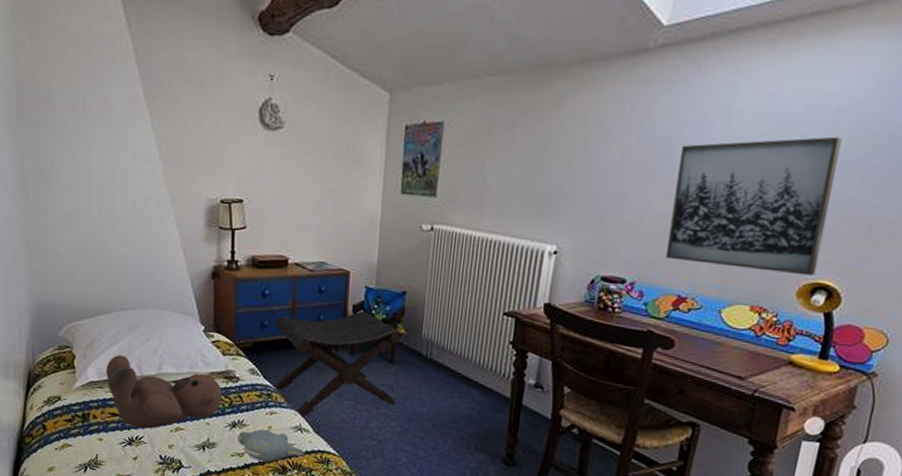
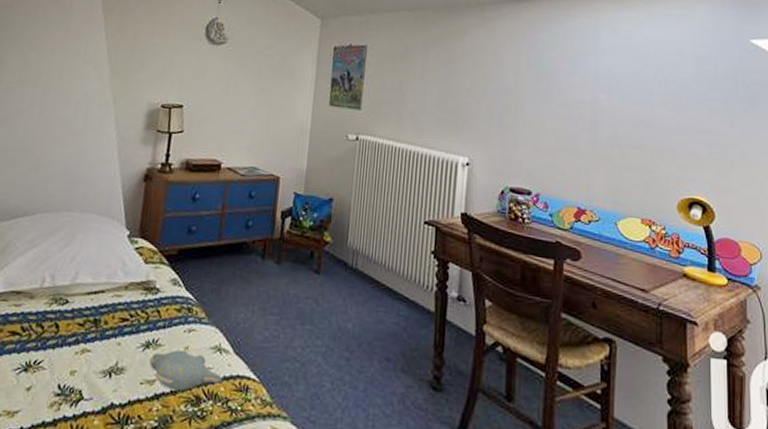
teddy bear: present [106,355,223,429] -> none [12,262,140,351]
footstool: present [275,310,403,418] -> none [198,217,329,336]
wall art: present [665,136,842,276] -> none [562,73,689,192]

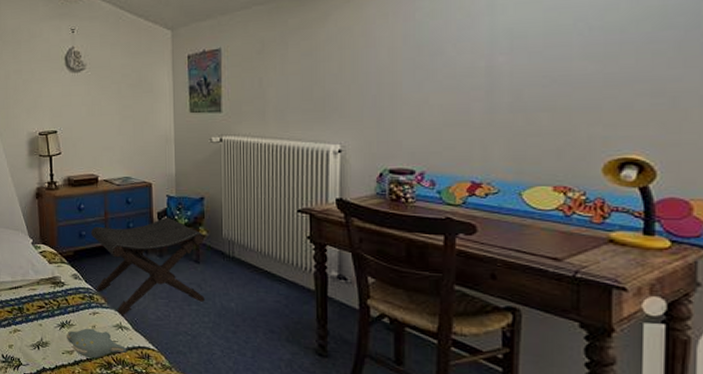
footstool: none [198,217,329,336] -> present [91,217,205,317]

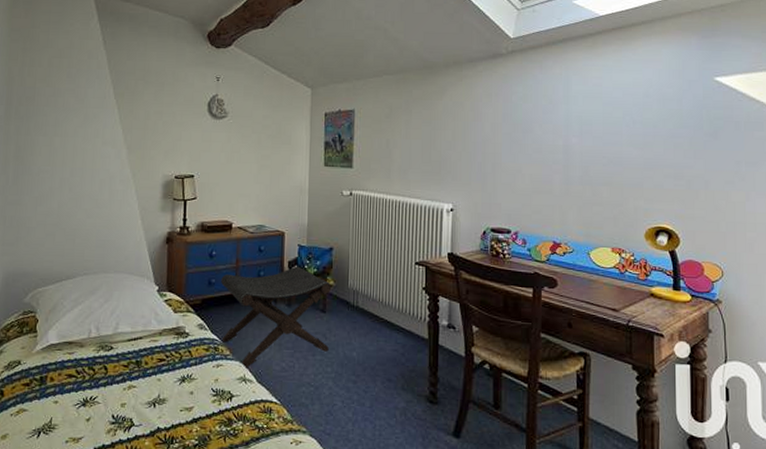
plush toy: present [67,328,127,359] -> none [186,382,249,415]

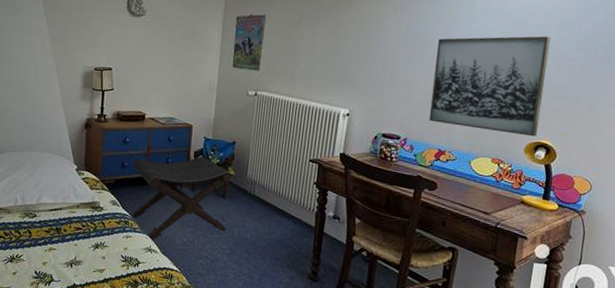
wall art: none [537,114,655,221] -> present [428,36,551,137]

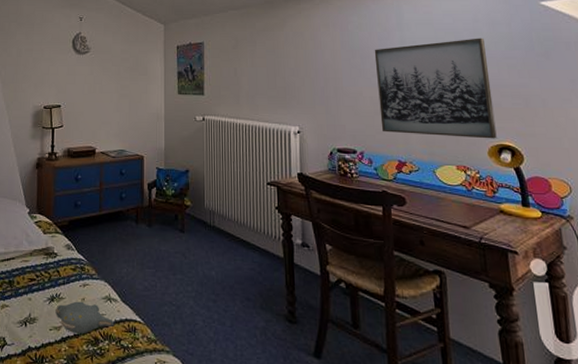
plush toy: none [99,249,153,277] -> present [55,301,115,334]
footstool: present [132,156,232,241] -> none [86,188,189,288]

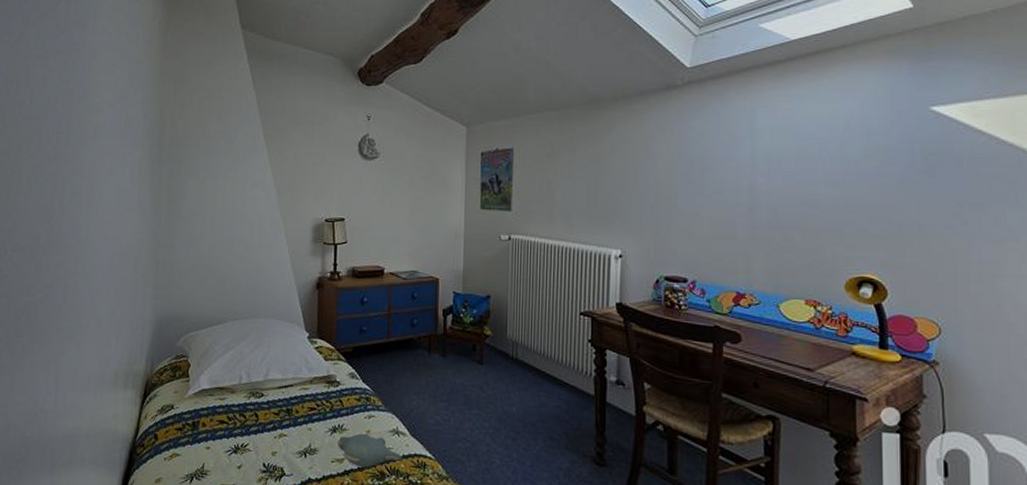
wall art: present [374,38,497,139] -> none [718,149,858,271]

